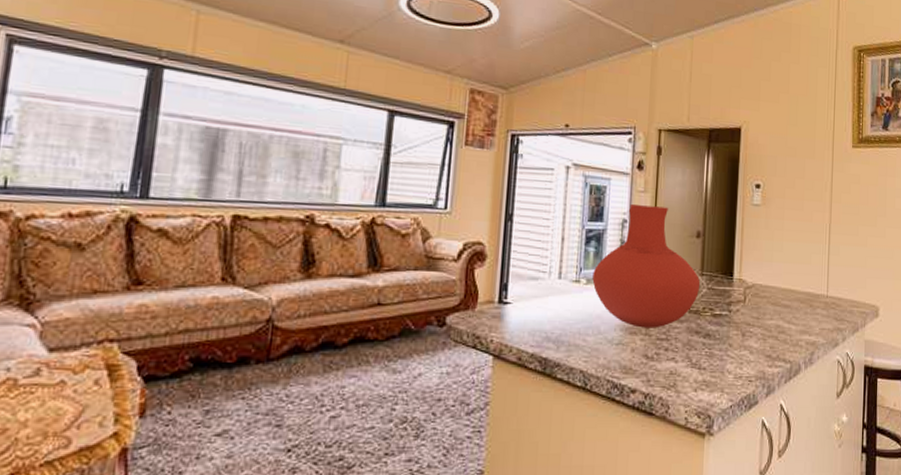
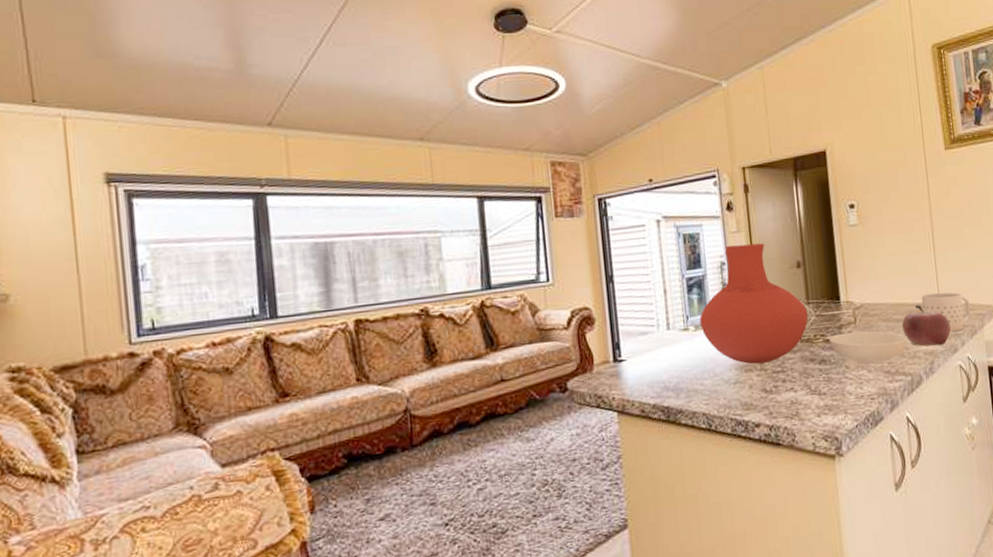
bowl: none [717,310,794,347] -> present [829,330,909,366]
fruit: none [789,293,835,337] -> present [902,304,952,347]
mug: none [810,284,856,327] -> present [921,292,971,332]

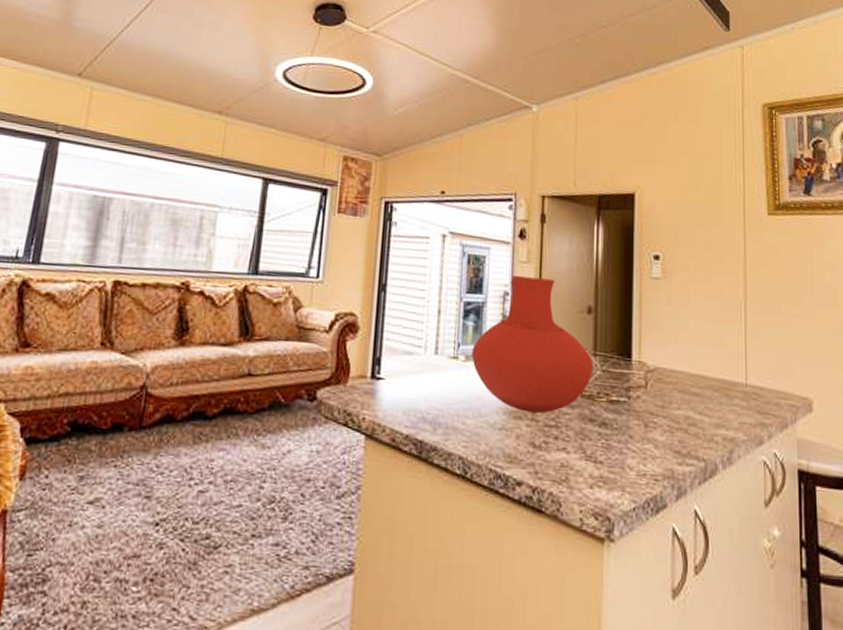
bowl: present [829,330,909,366] -> none [614,396,706,441]
fruit: present [902,304,952,347] -> none [700,380,758,433]
mug: present [921,292,971,332] -> none [725,370,783,421]

